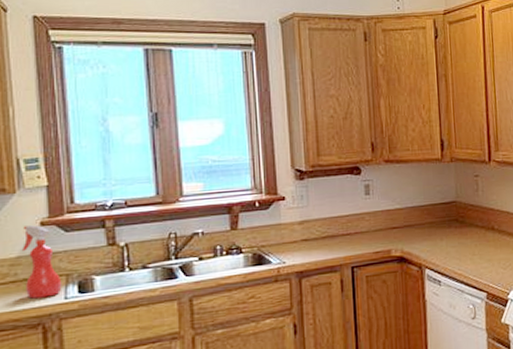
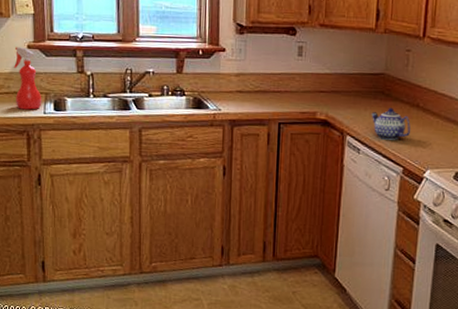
teapot: none [447,234,489,268] -> present [371,108,410,140]

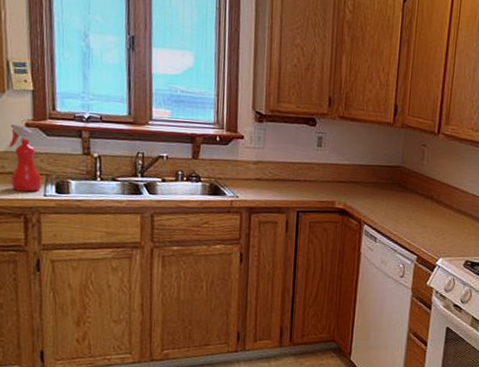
teapot: present [371,108,410,140] -> none [387,199,425,230]

